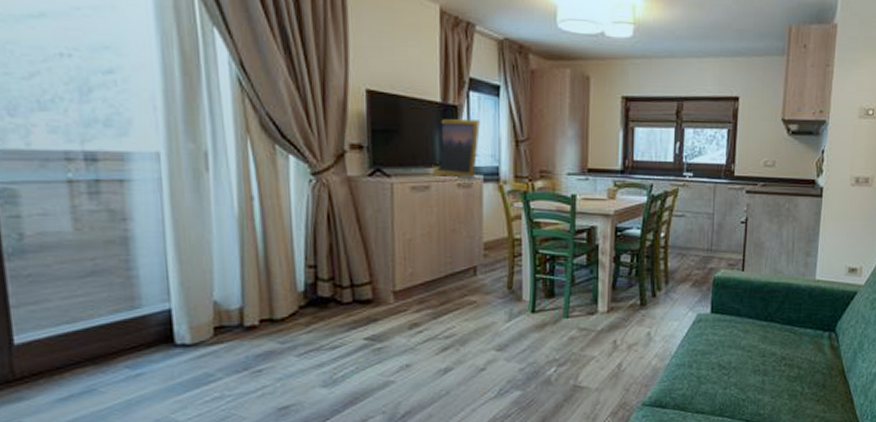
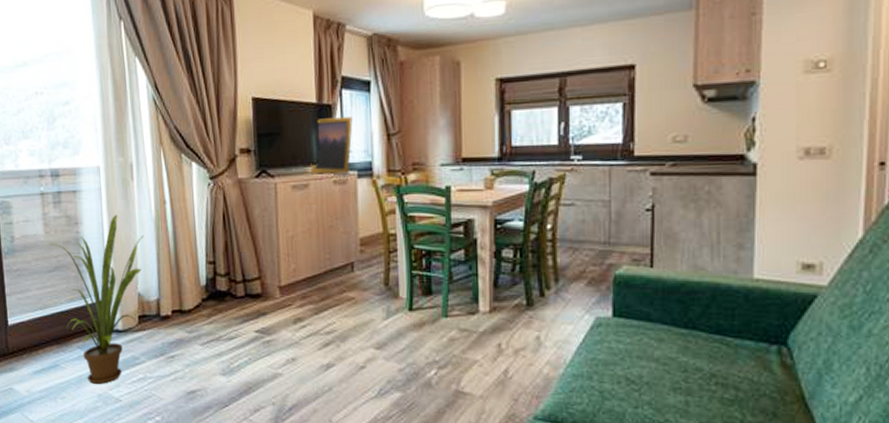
house plant: none [82,211,223,408] -> present [50,215,144,384]

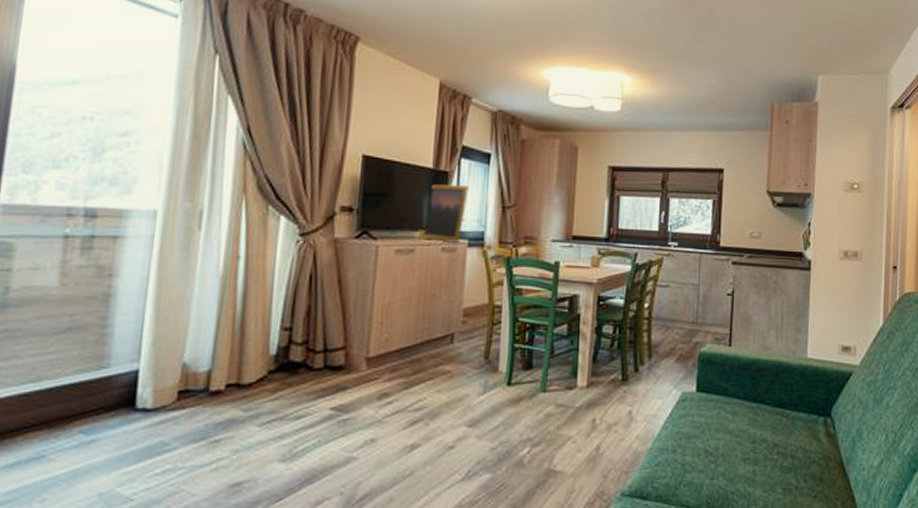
house plant: present [50,215,144,384] -> none [64,268,204,479]

